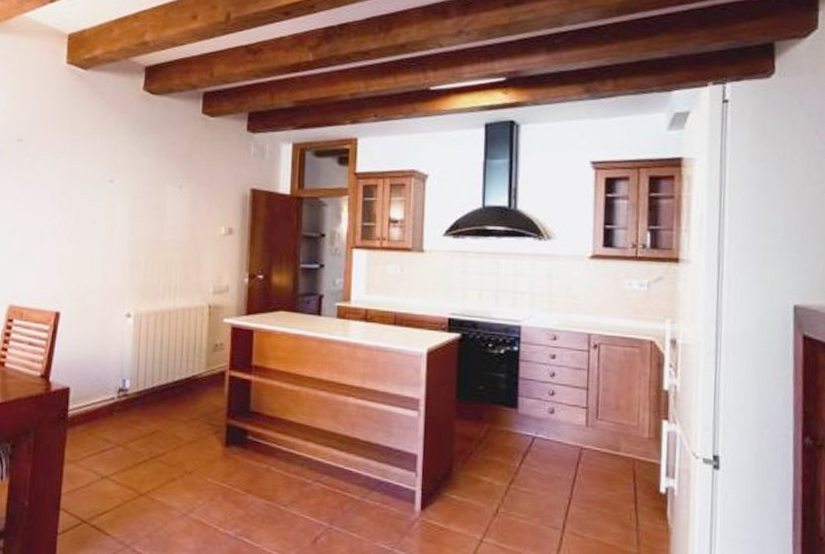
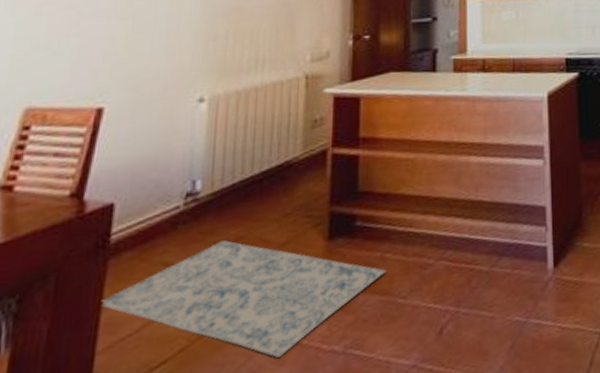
rug: none [63,431,271,529] -> present [101,240,386,358]

